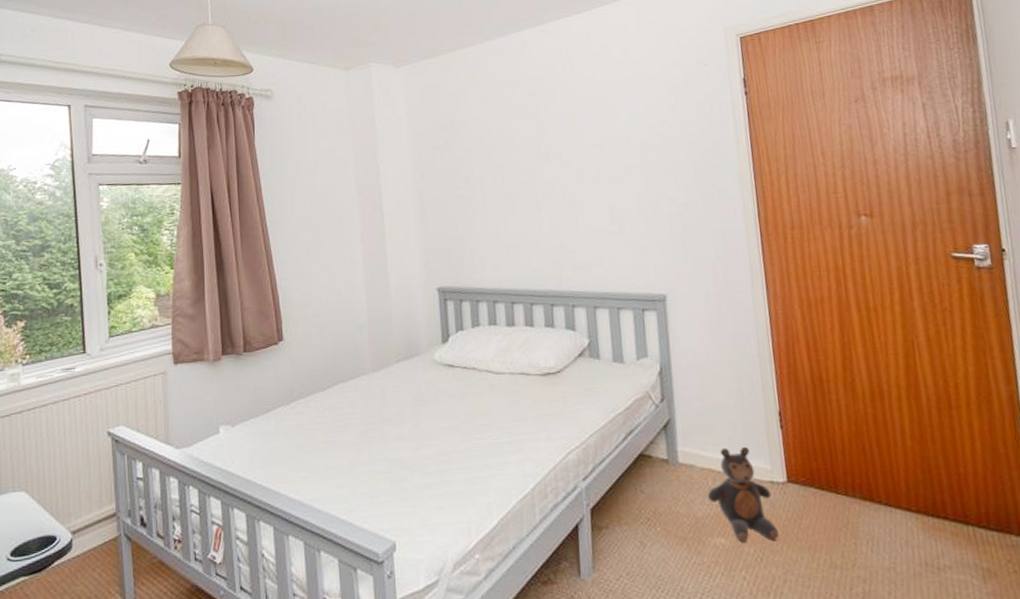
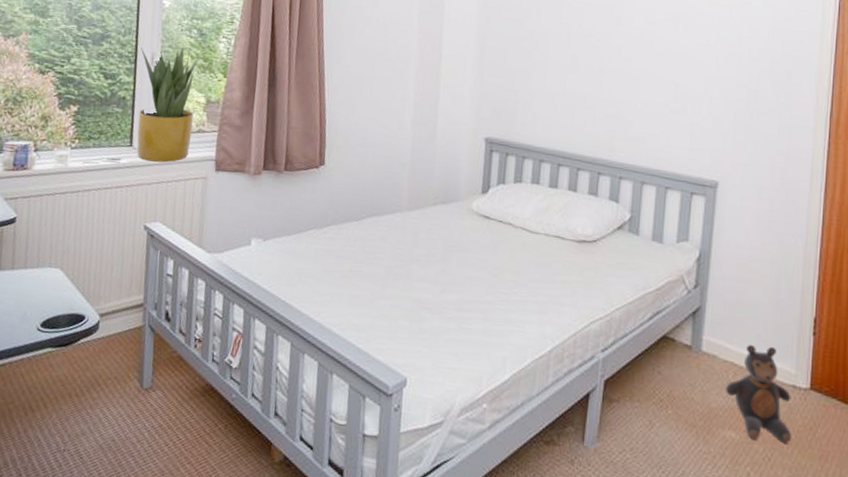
planter: none [83,243,147,365] -> present [136,45,203,162]

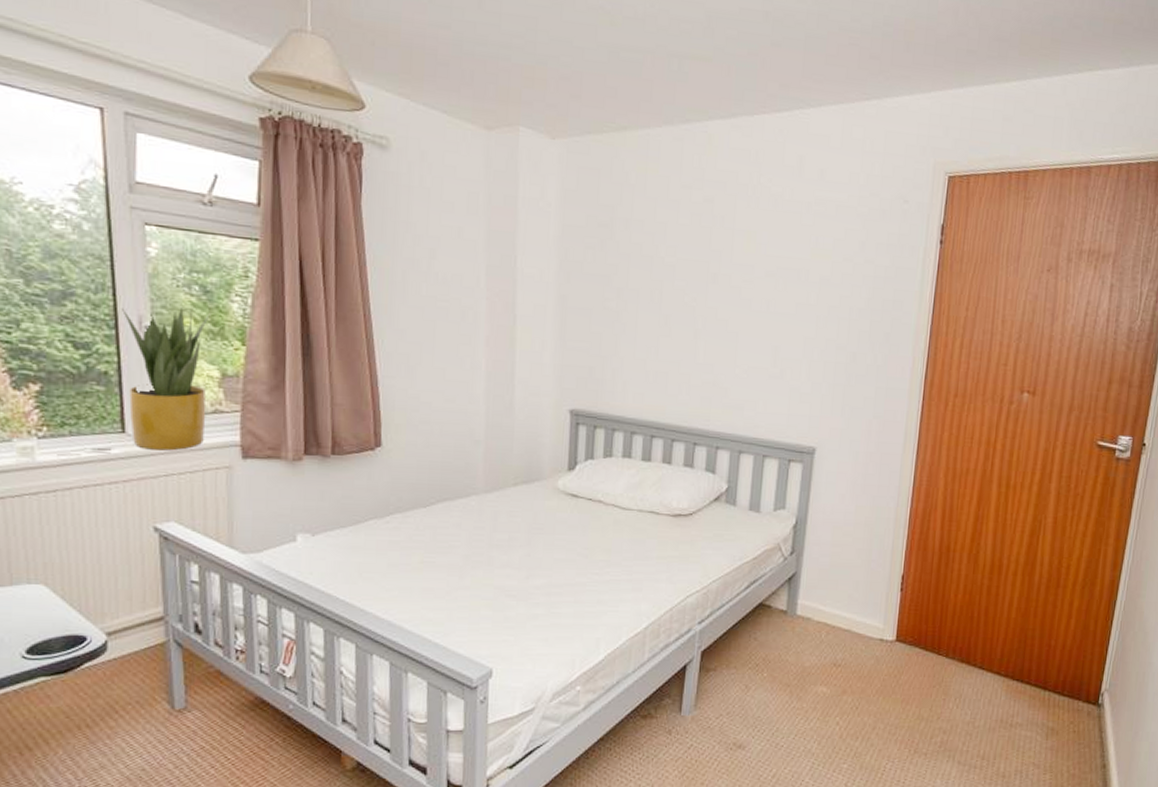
teddy bear: present [725,345,792,444] -> none [817,605,879,692]

